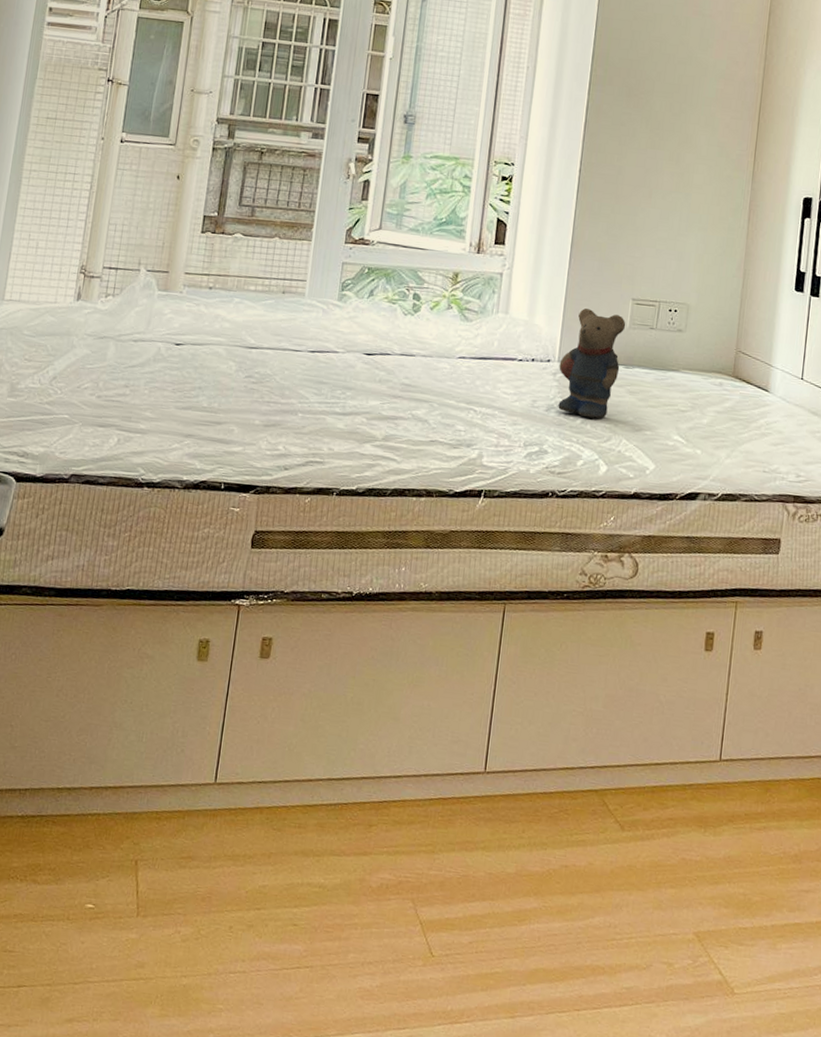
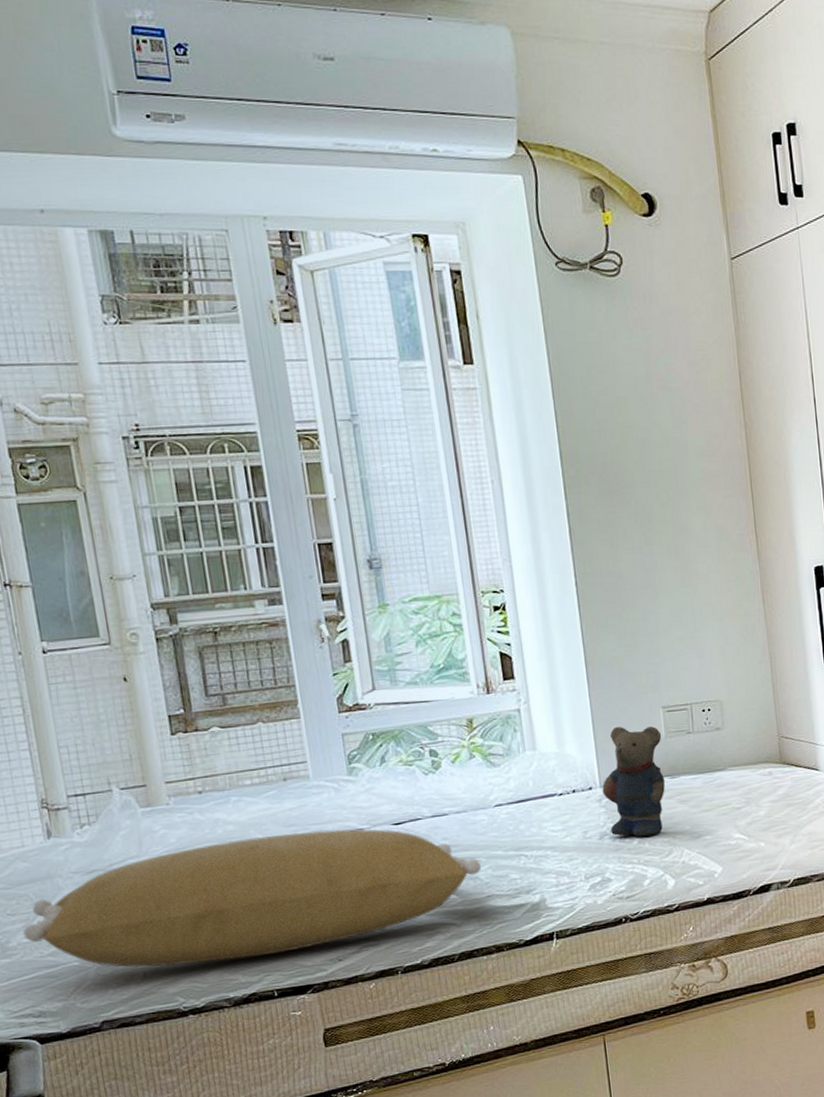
pillow: none [32,335,433,451] -> present [23,829,481,967]

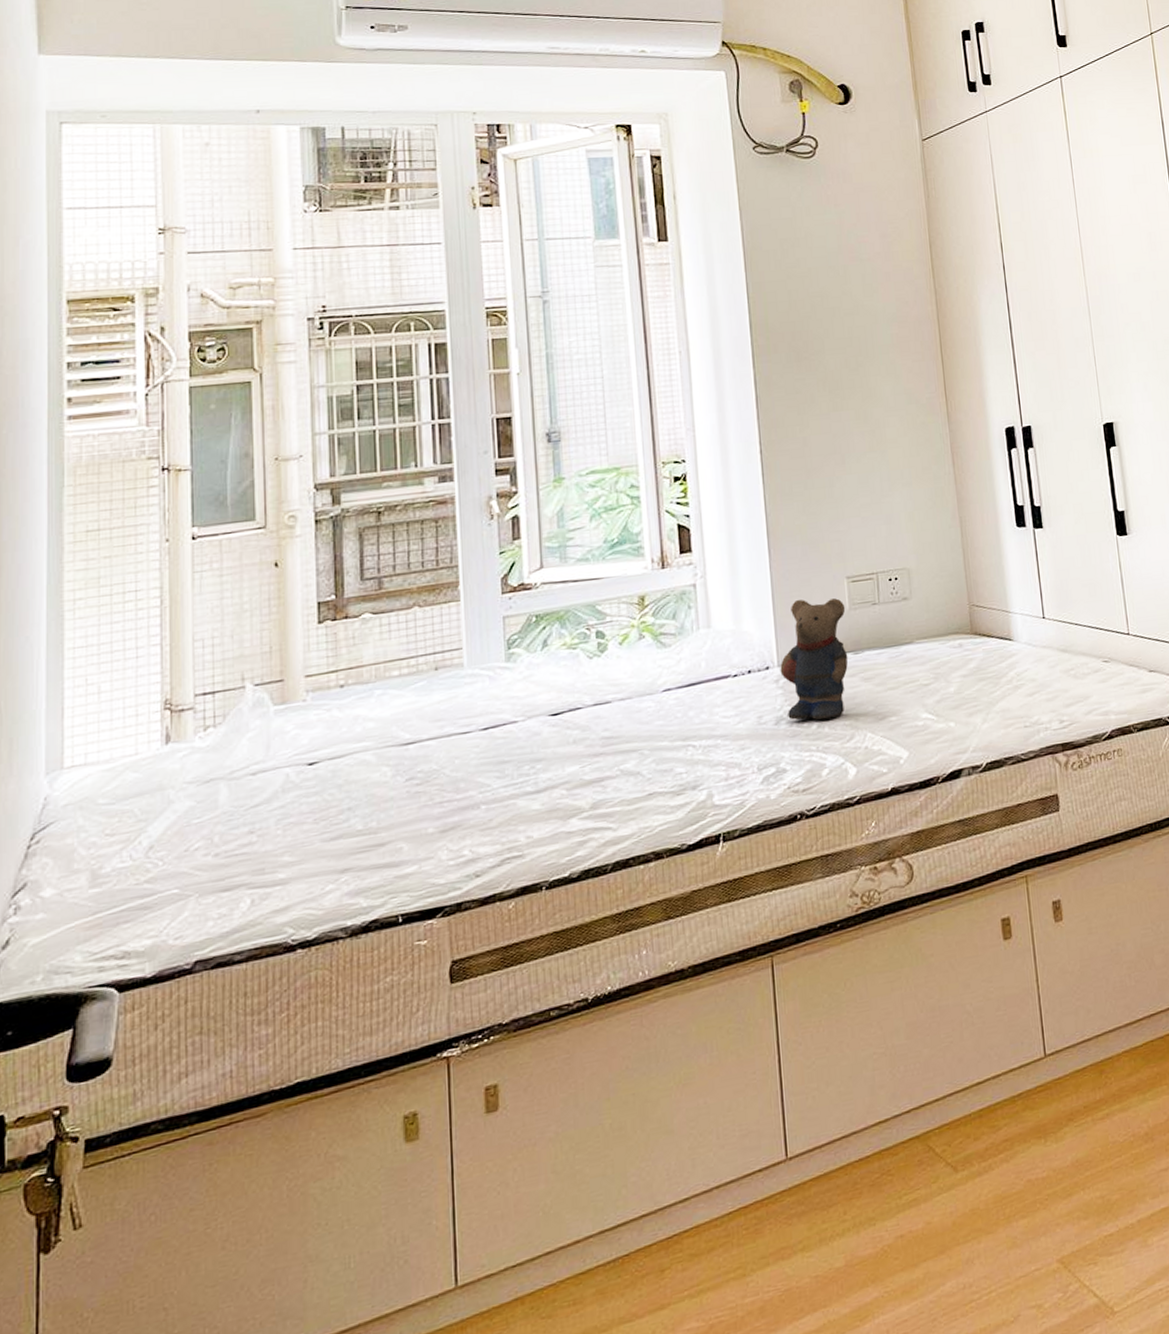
pillow: present [23,829,481,967] -> none [121,721,644,893]

